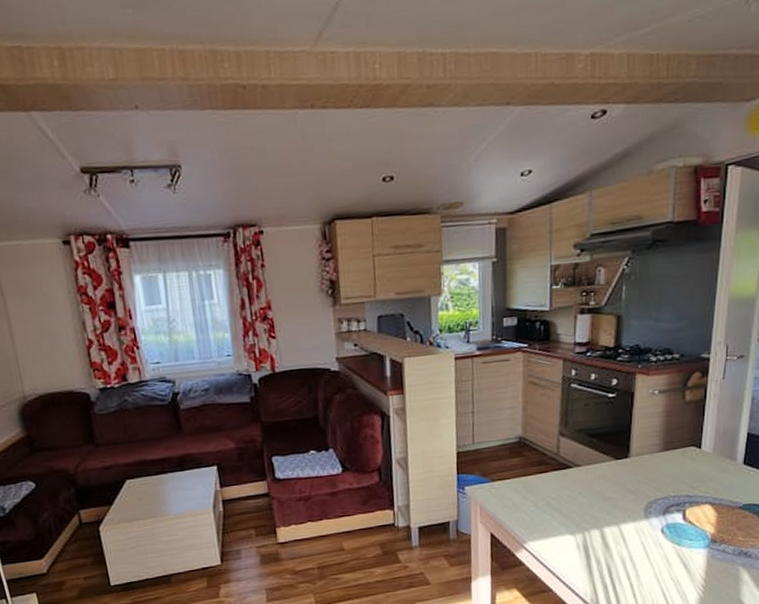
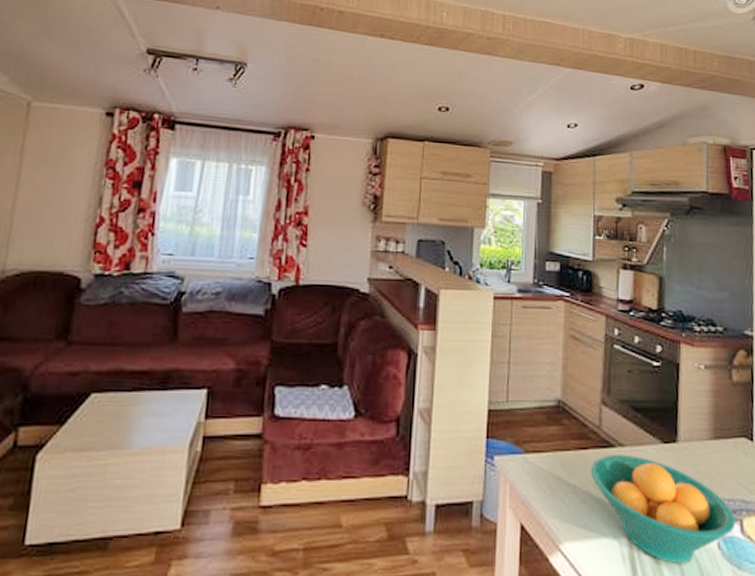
fruit bowl: none [549,472,679,548] -> present [590,455,736,563]

